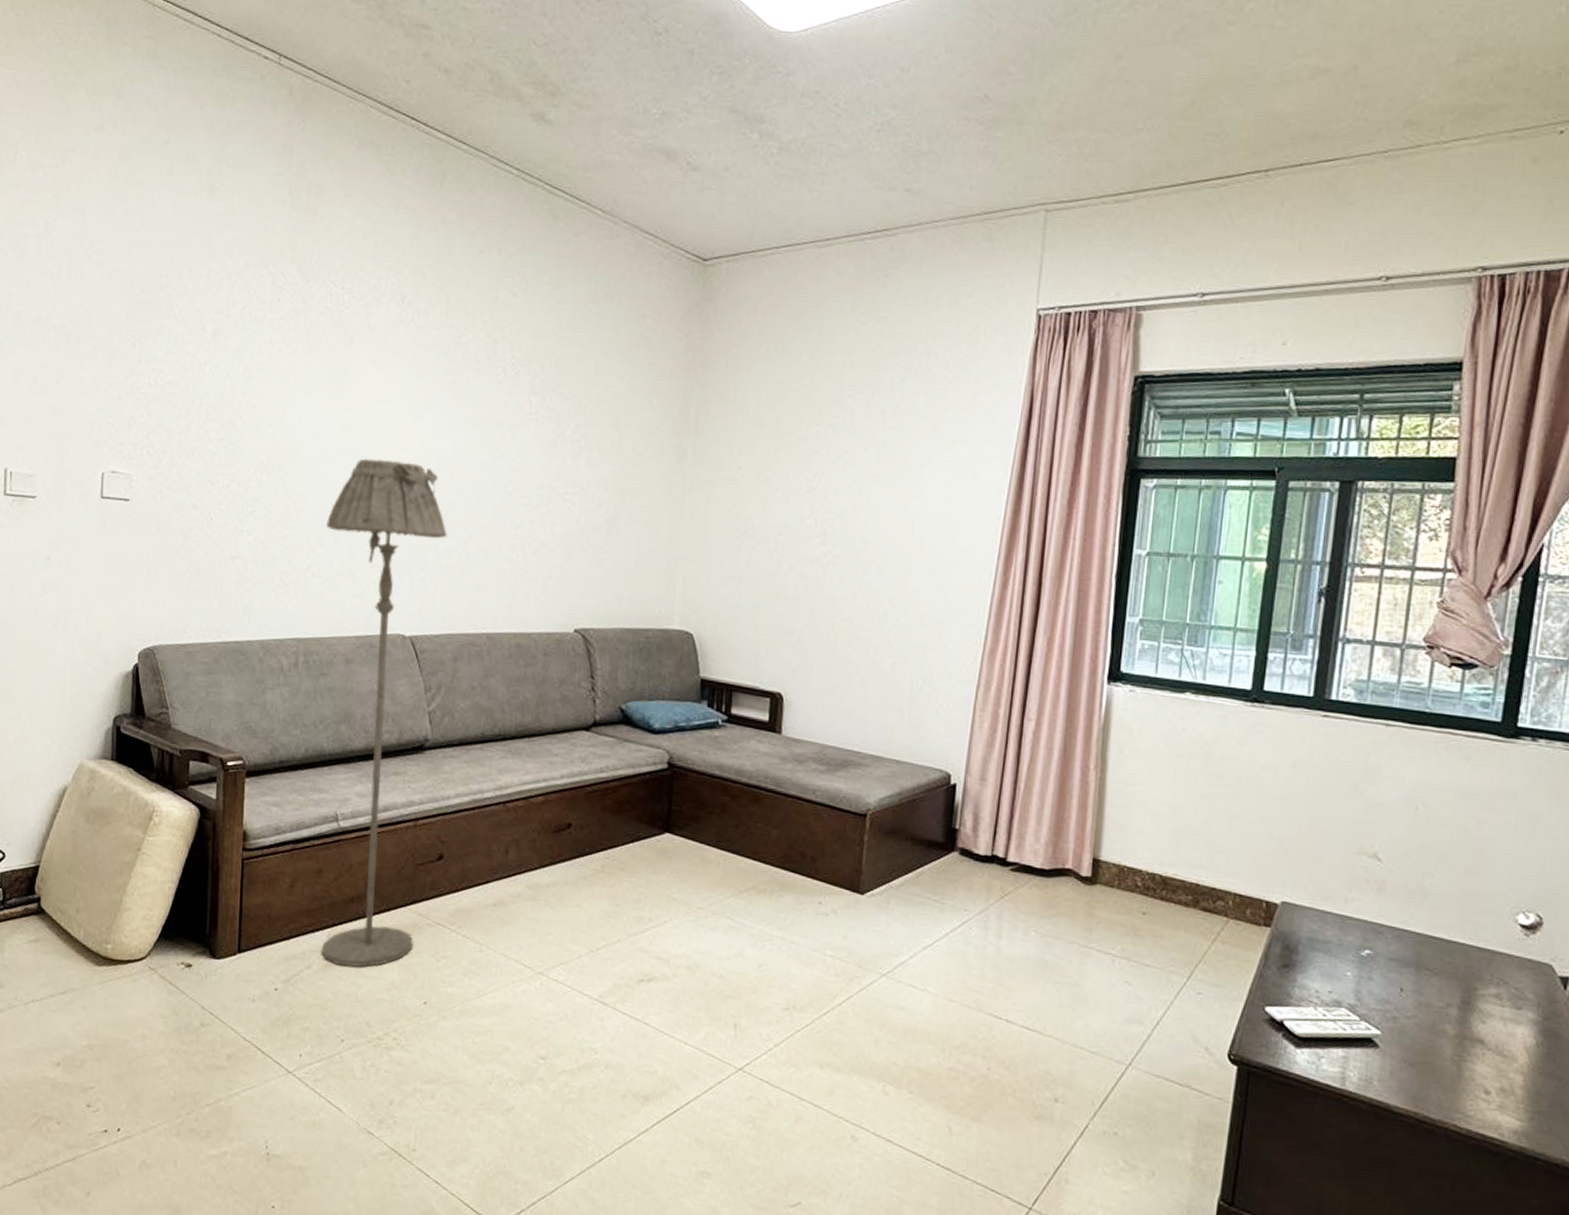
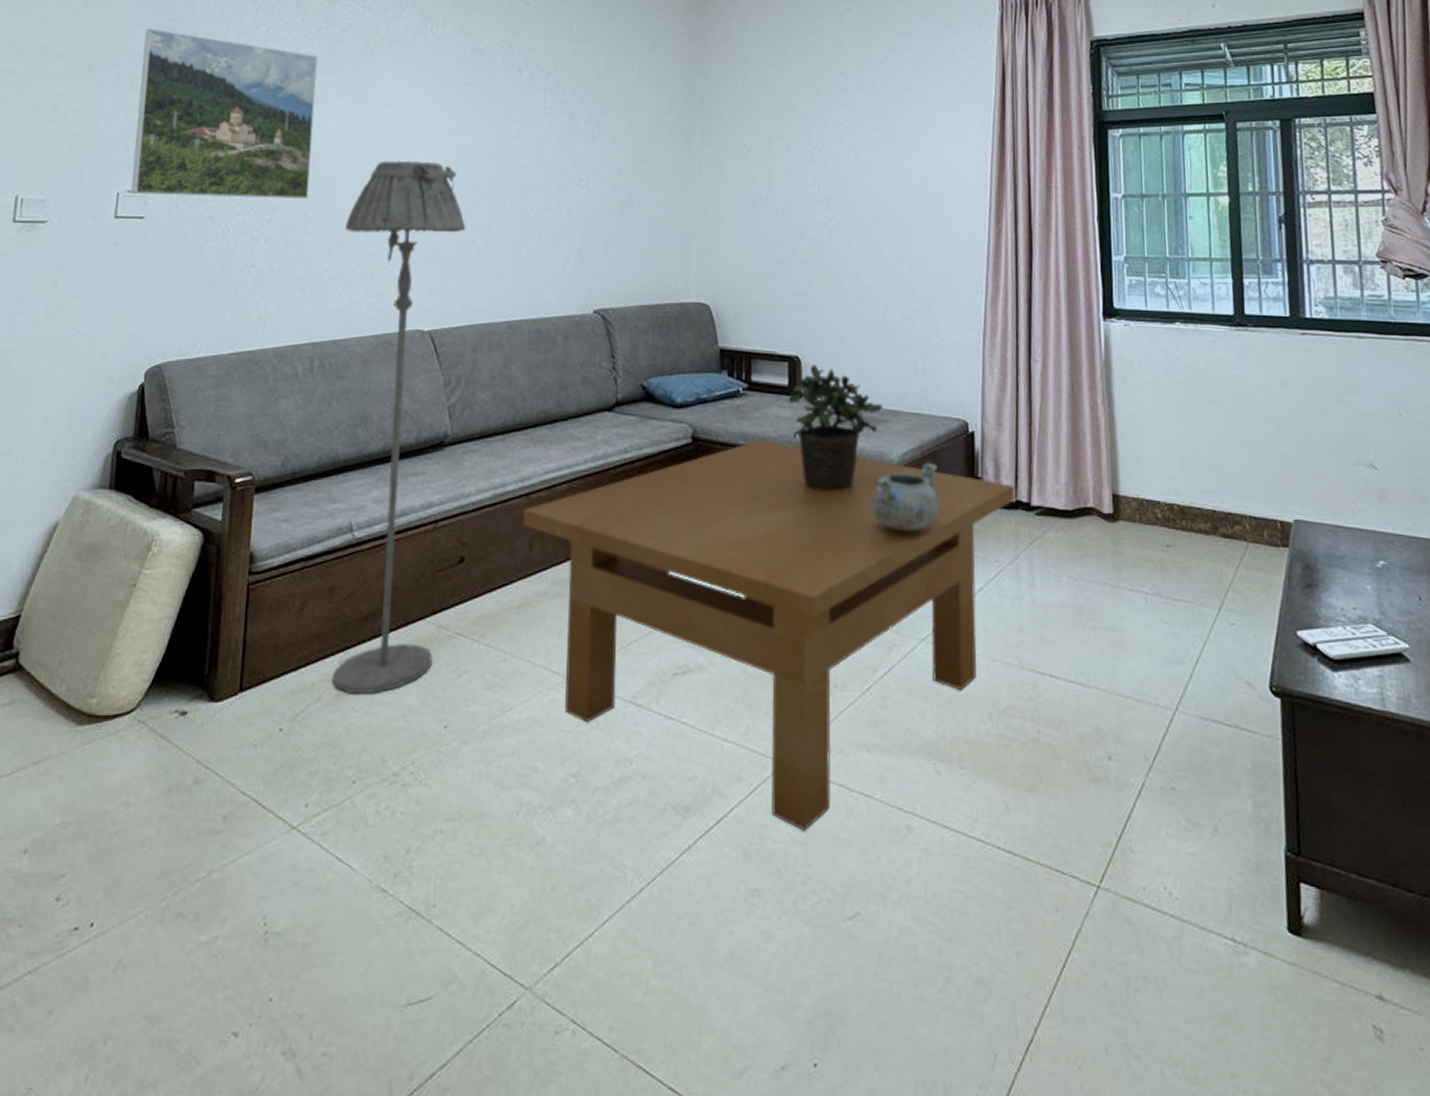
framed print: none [115,300,296,493] -> present [131,28,318,200]
table: none [499,771,992,1128] -> present [522,439,1015,830]
potted plant: none [768,702,865,828] -> present [789,364,883,492]
decorative bowl: none [843,809,915,874] -> present [871,462,940,531]

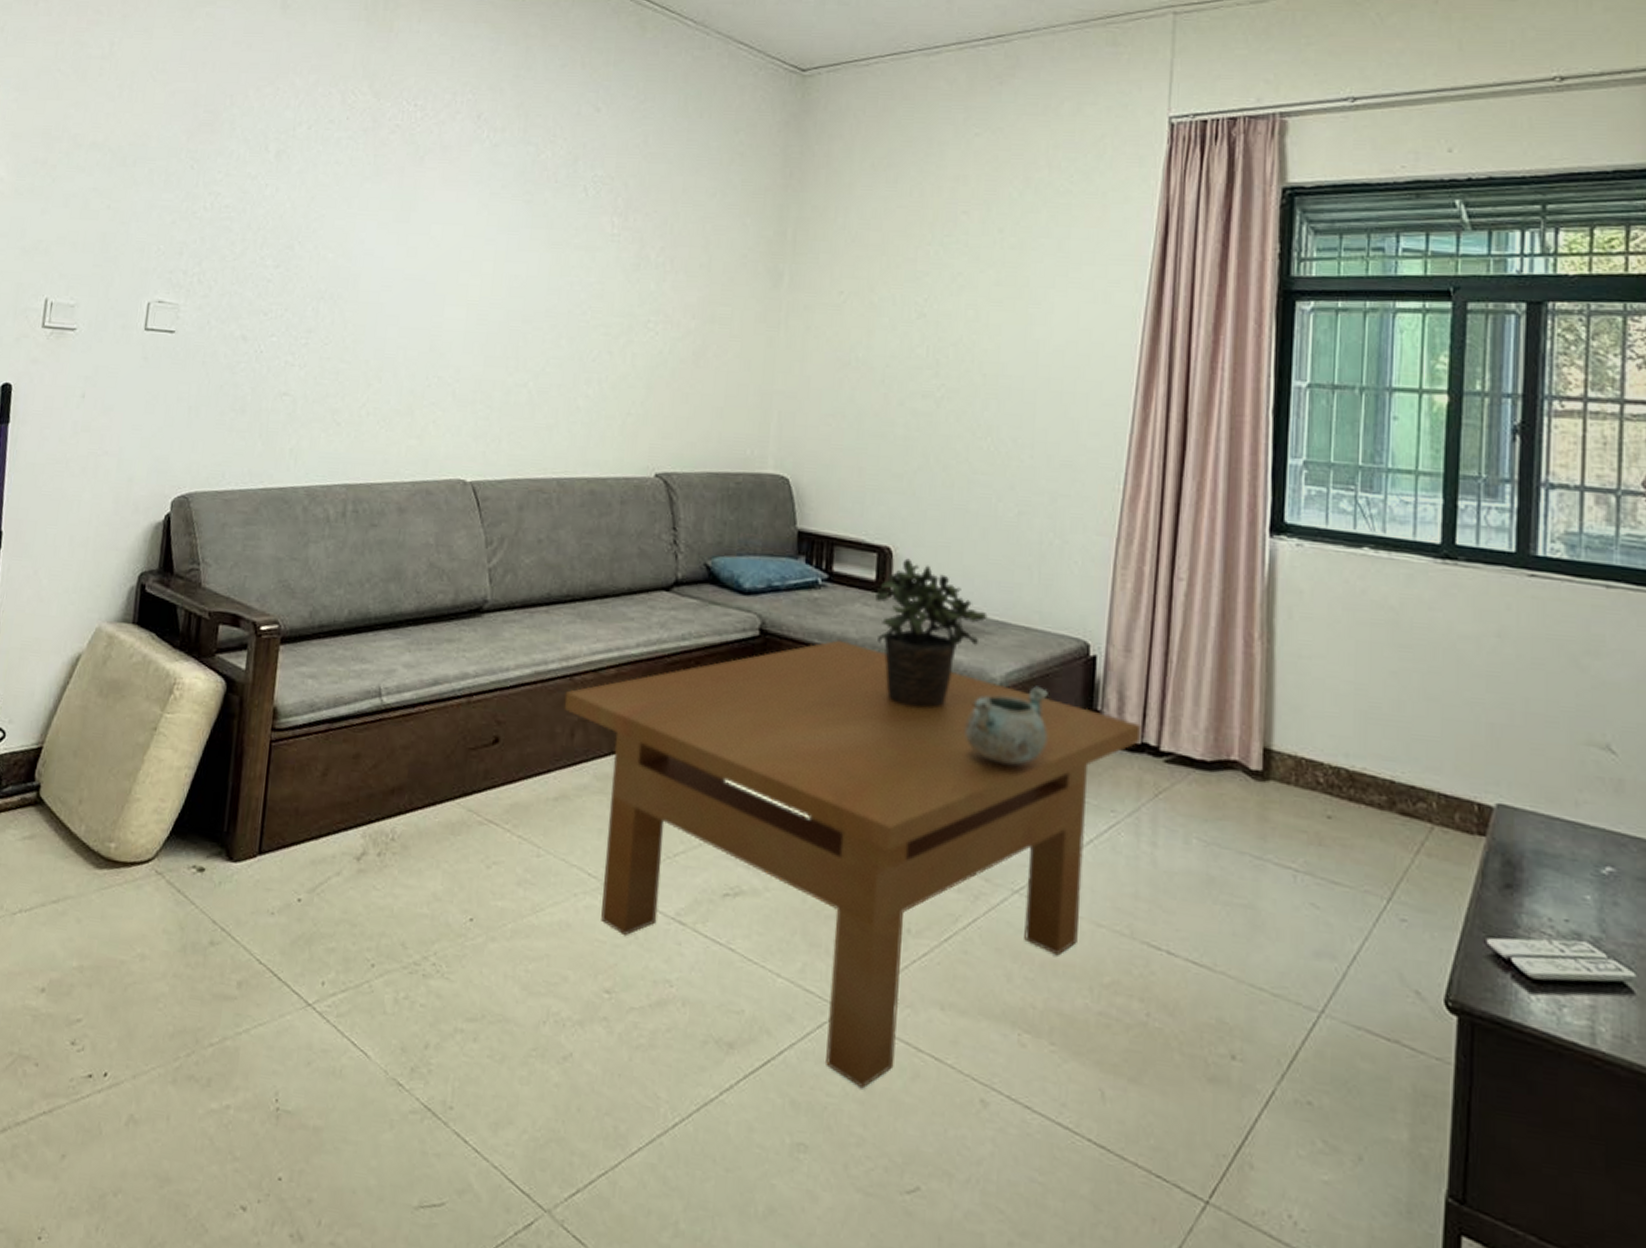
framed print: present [131,28,318,200] -> none [162,120,363,324]
floor lamp: present [333,160,466,695] -> none [354,285,517,875]

